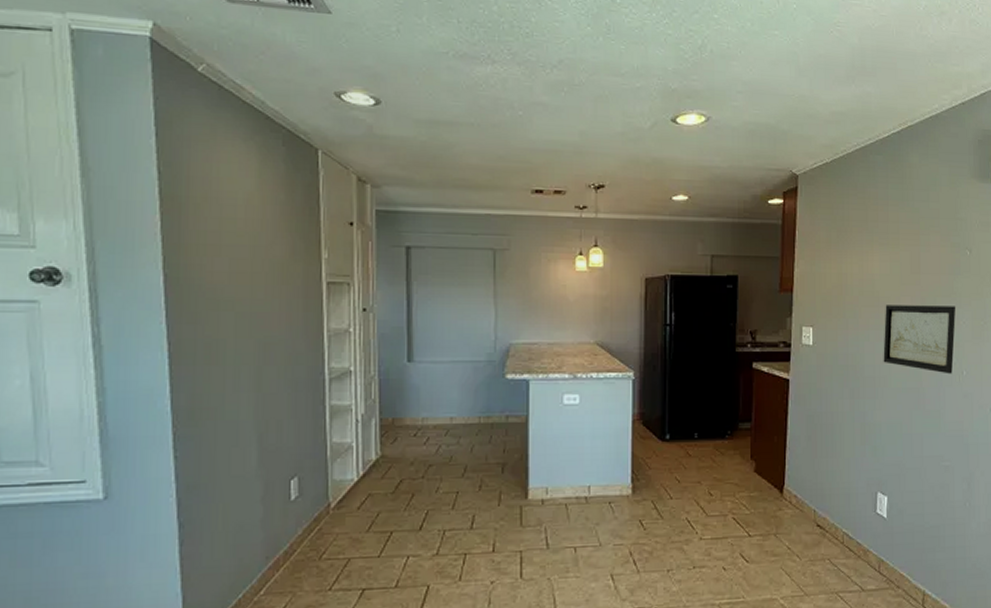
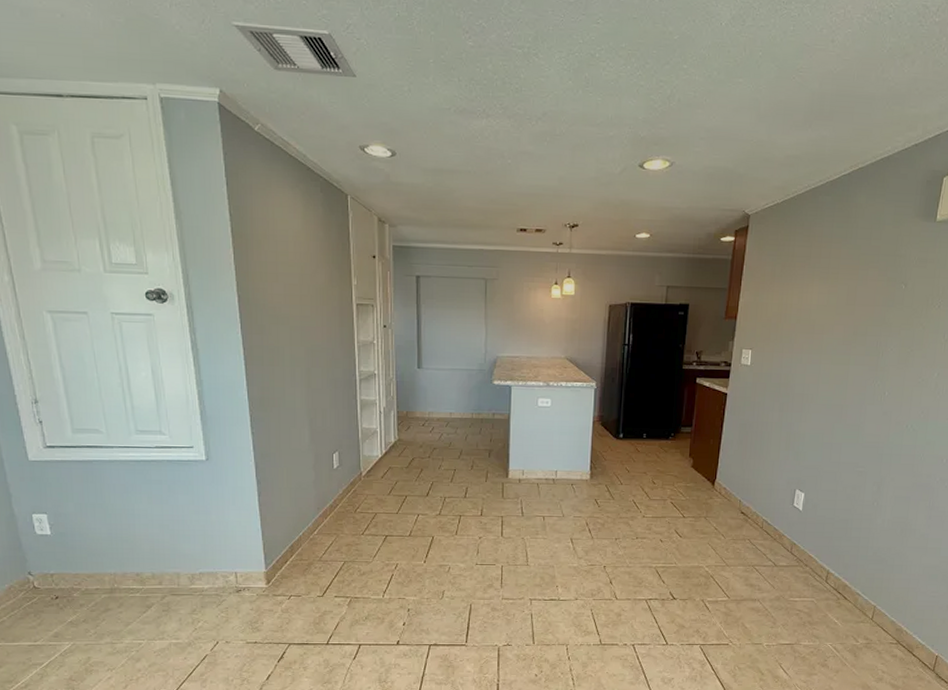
wall art: present [883,305,955,374] -> none [812,332,885,394]

